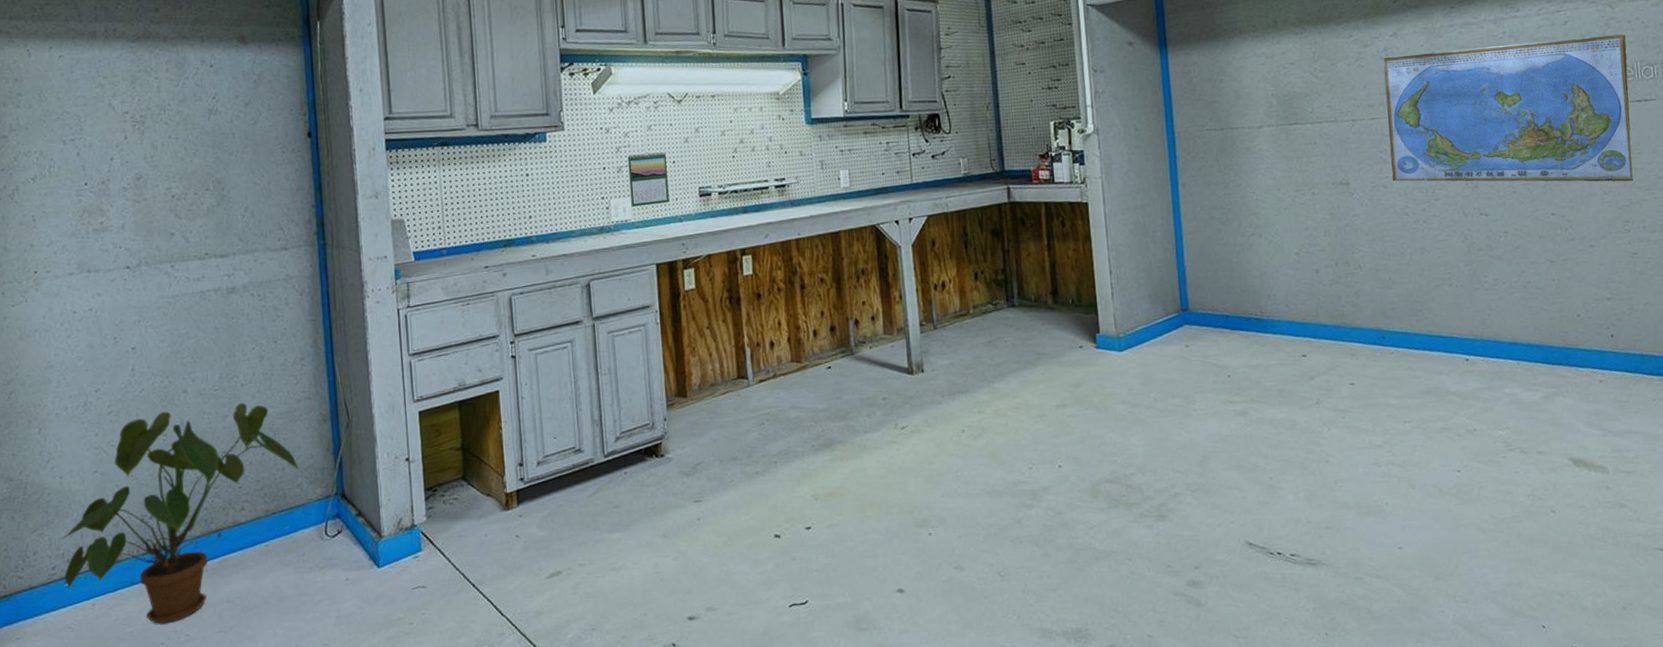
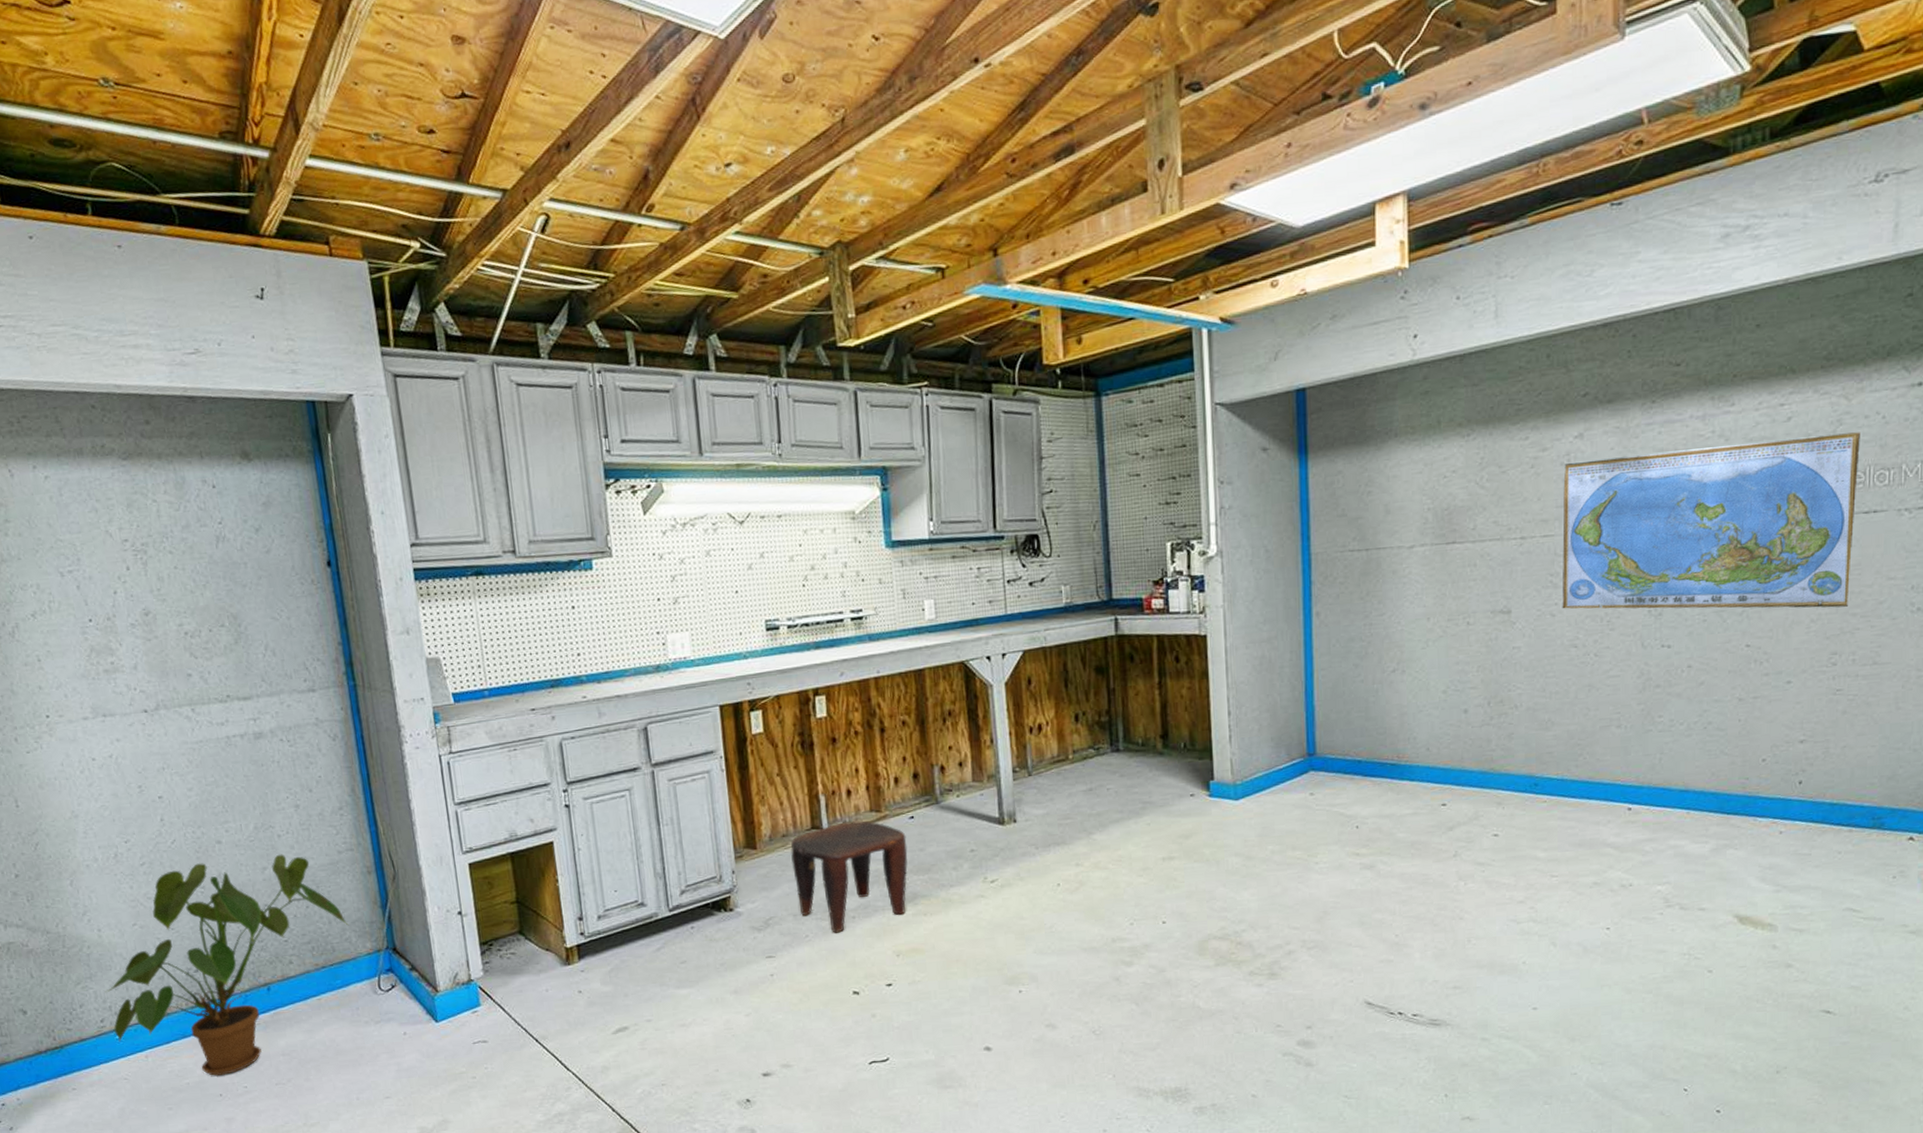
calendar: present [627,152,670,207] -> none [684,581,733,643]
stool: none [718,370,826,478] -> present [790,820,908,933]

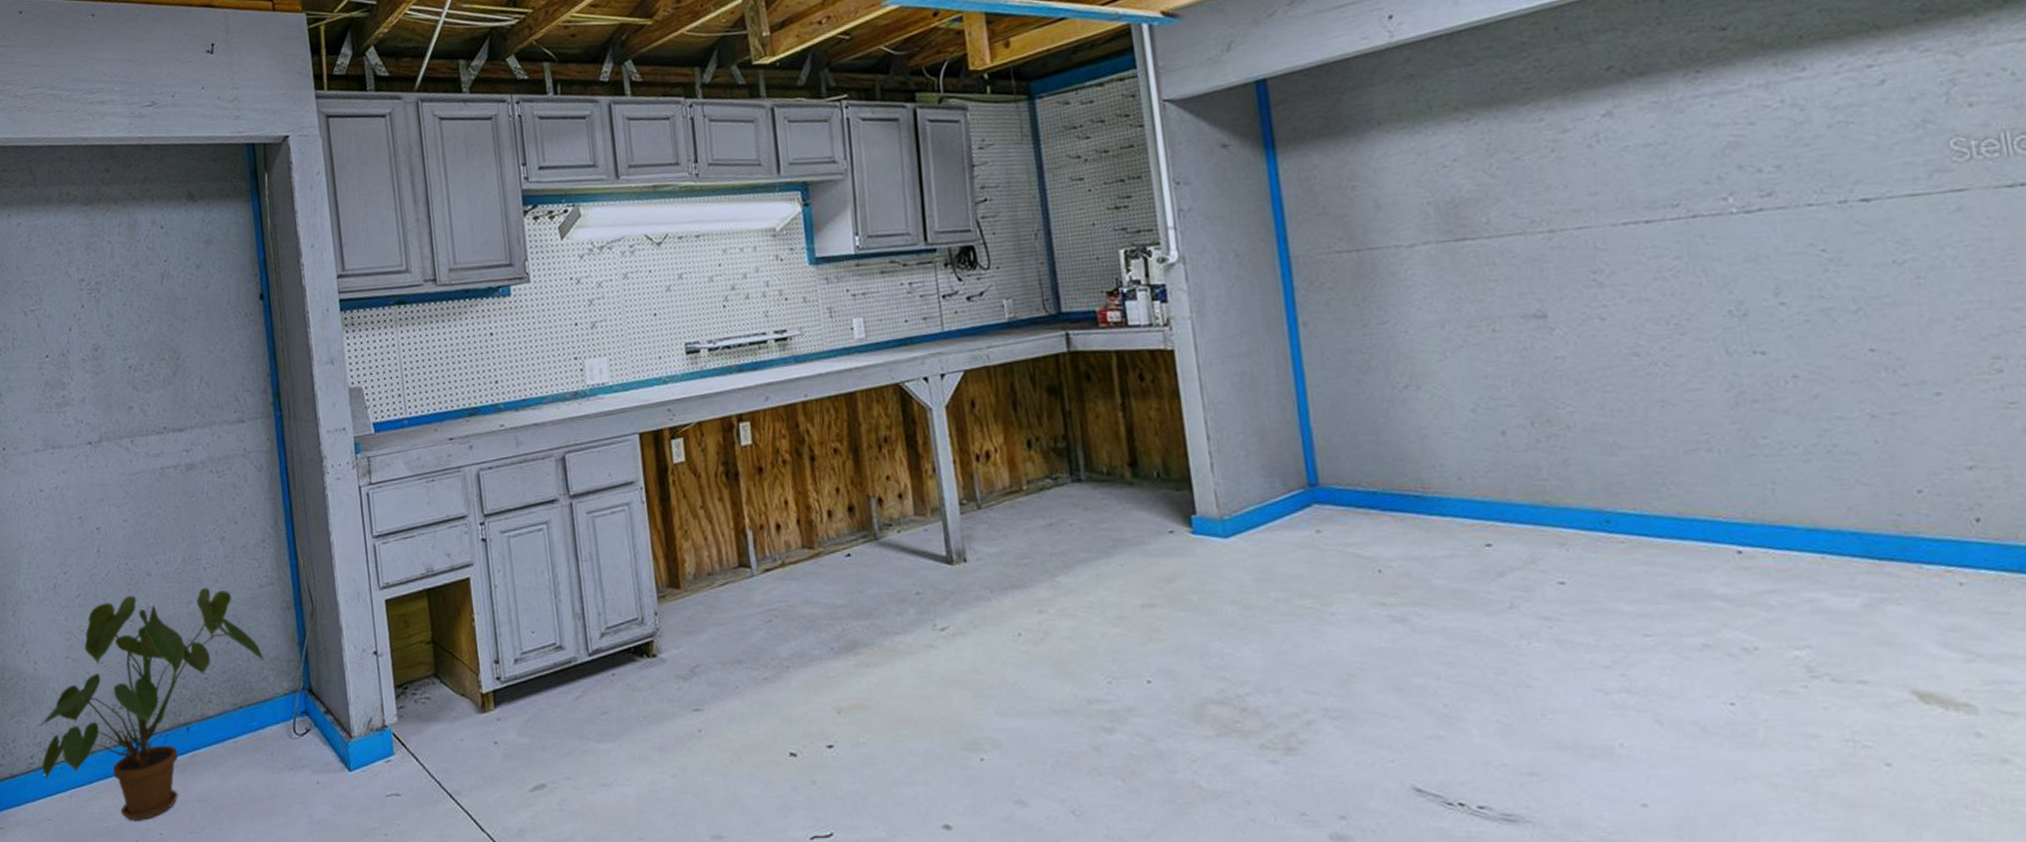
stool: present [790,820,908,933] -> none [717,558,847,685]
world map: present [1562,432,1860,609] -> none [1593,92,2006,312]

